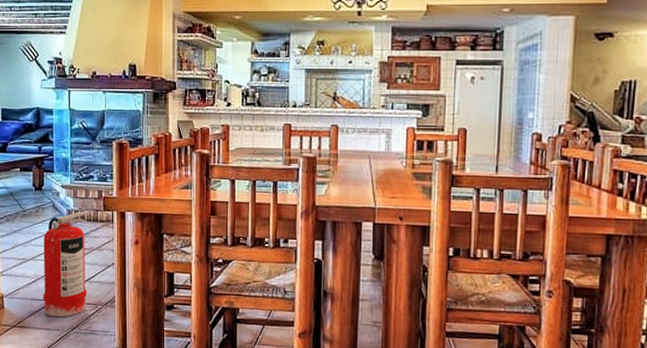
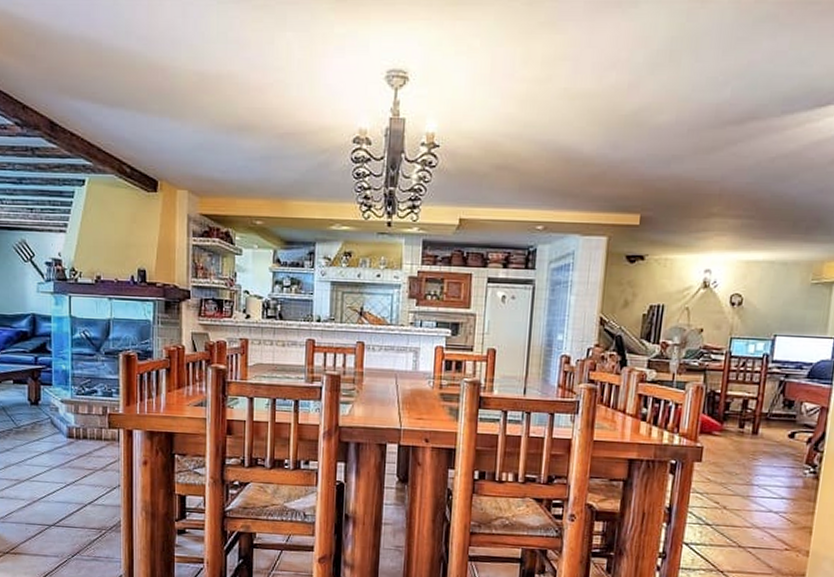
fire extinguisher: present [42,210,90,318] -> none [39,428,93,543]

